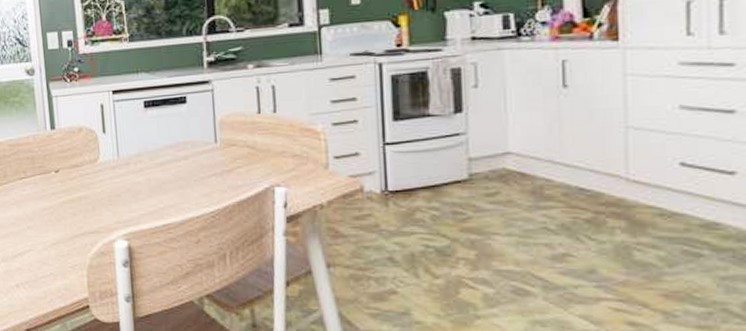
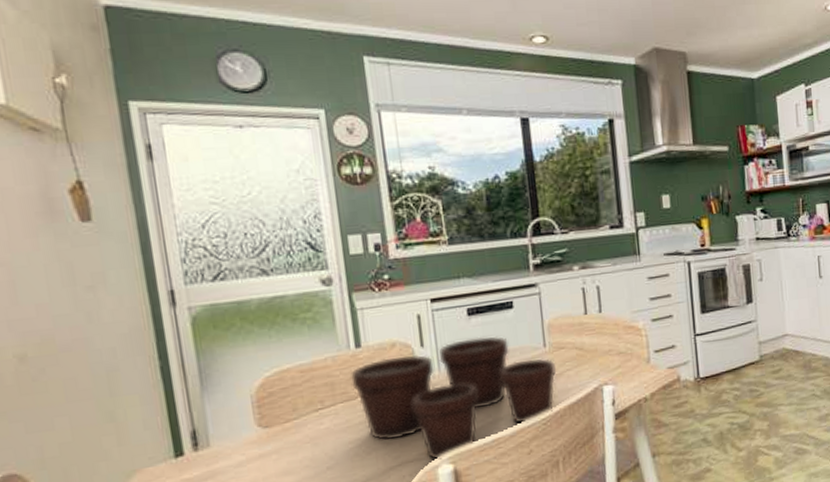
flower pot: none [47,128,226,235] -> present [351,337,556,460]

